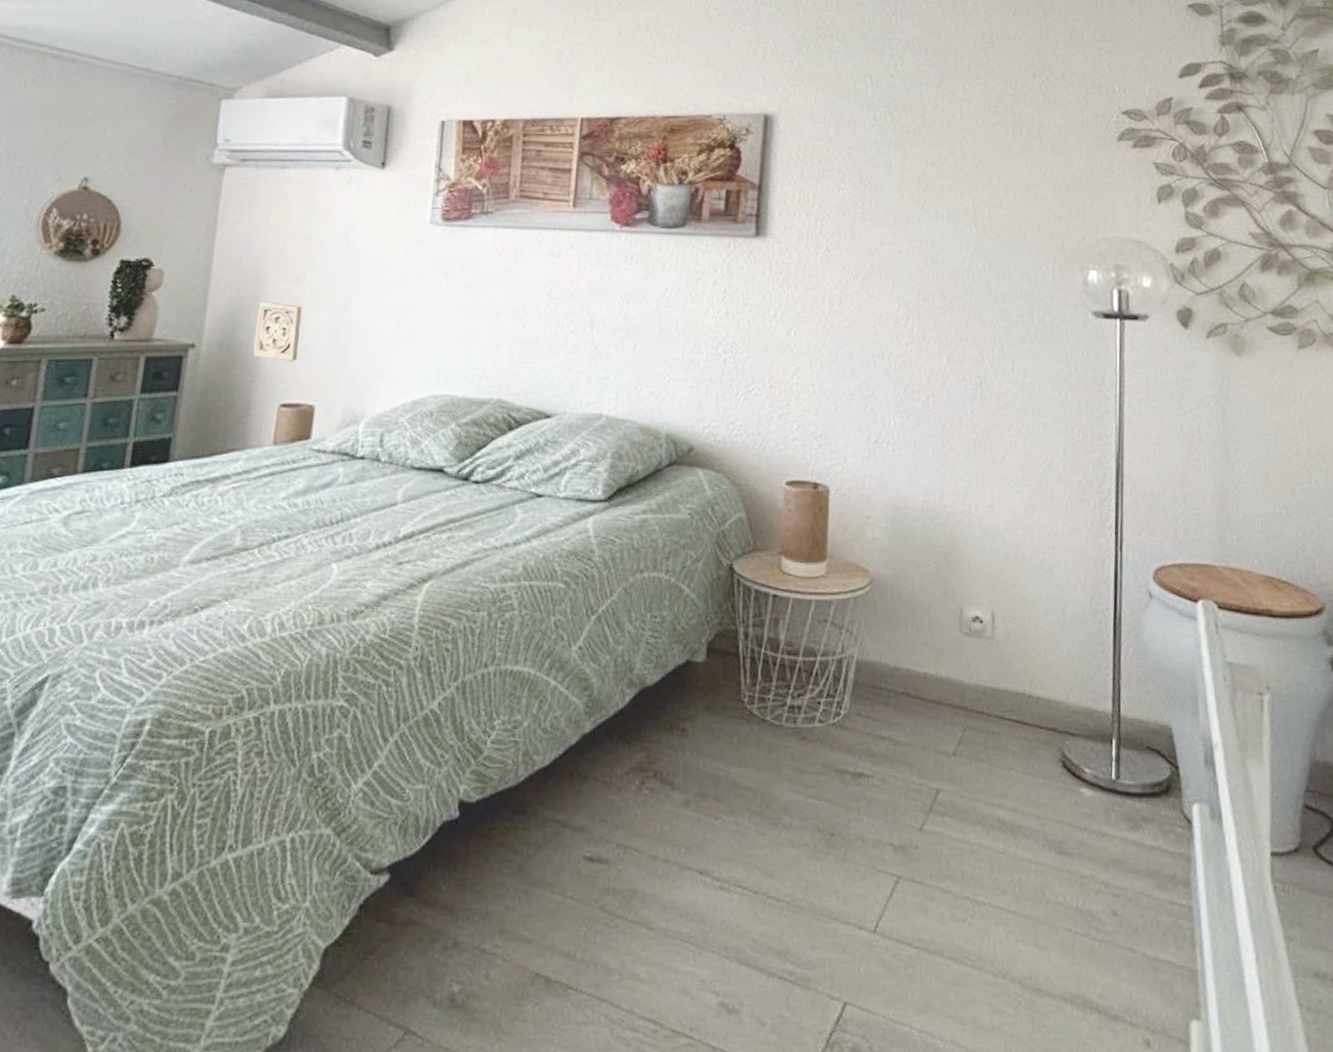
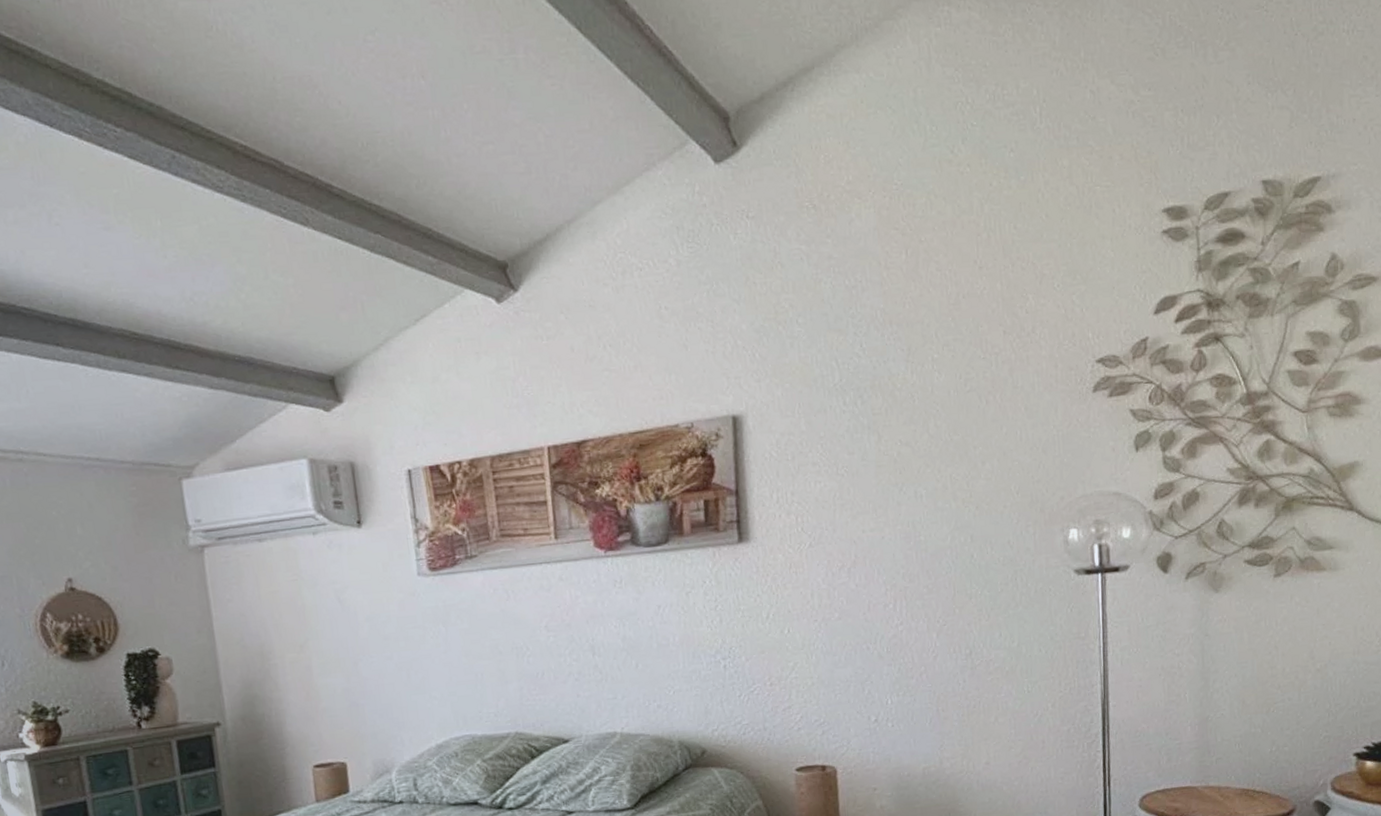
wall ornament: present [253,301,302,362] -> none [271,672,320,727]

